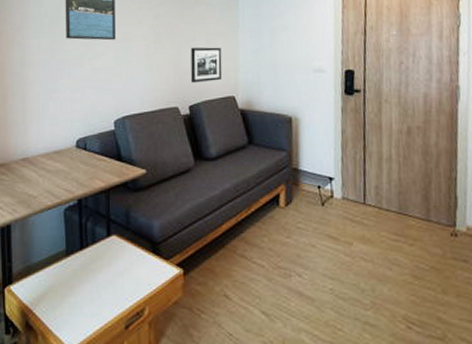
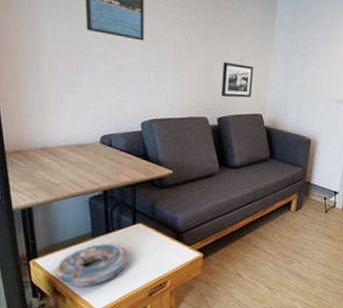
decorative bowl: none [29,262,105,320] -> present [55,243,130,288]

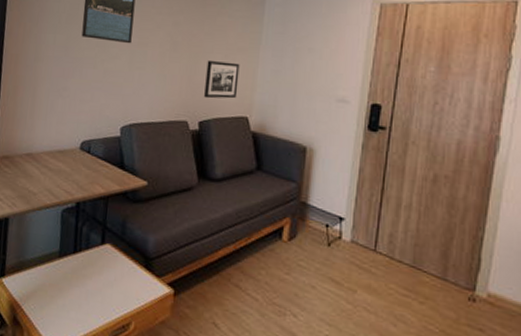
decorative bowl: present [55,243,130,288] -> none [18,265,94,320]

